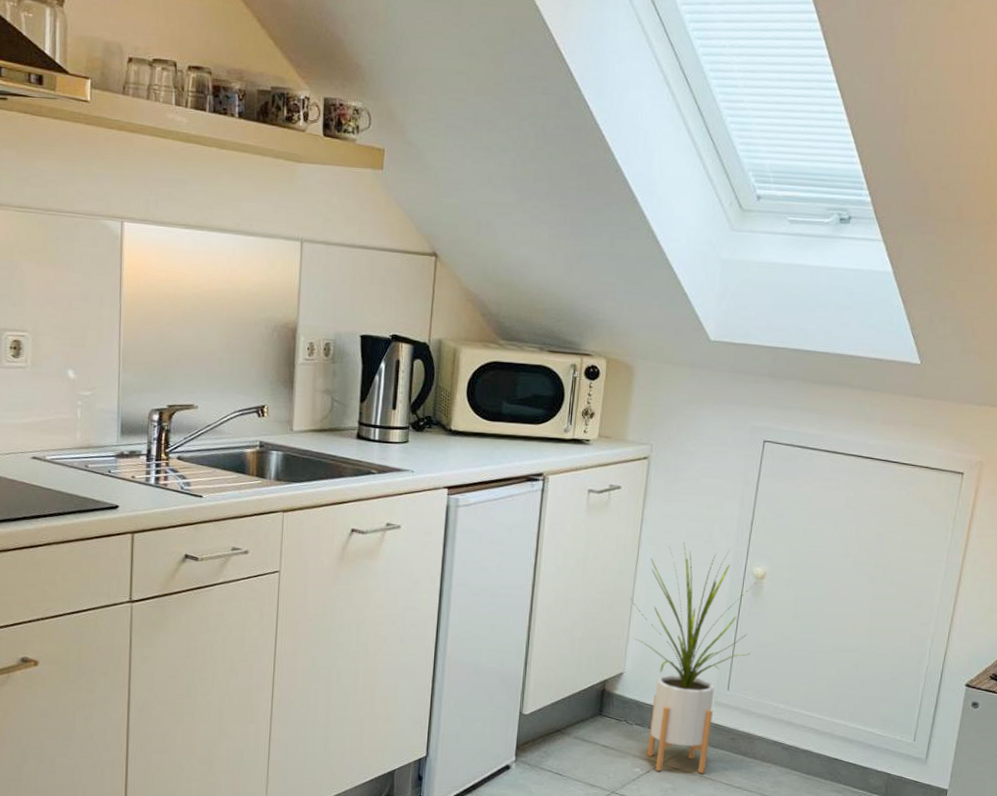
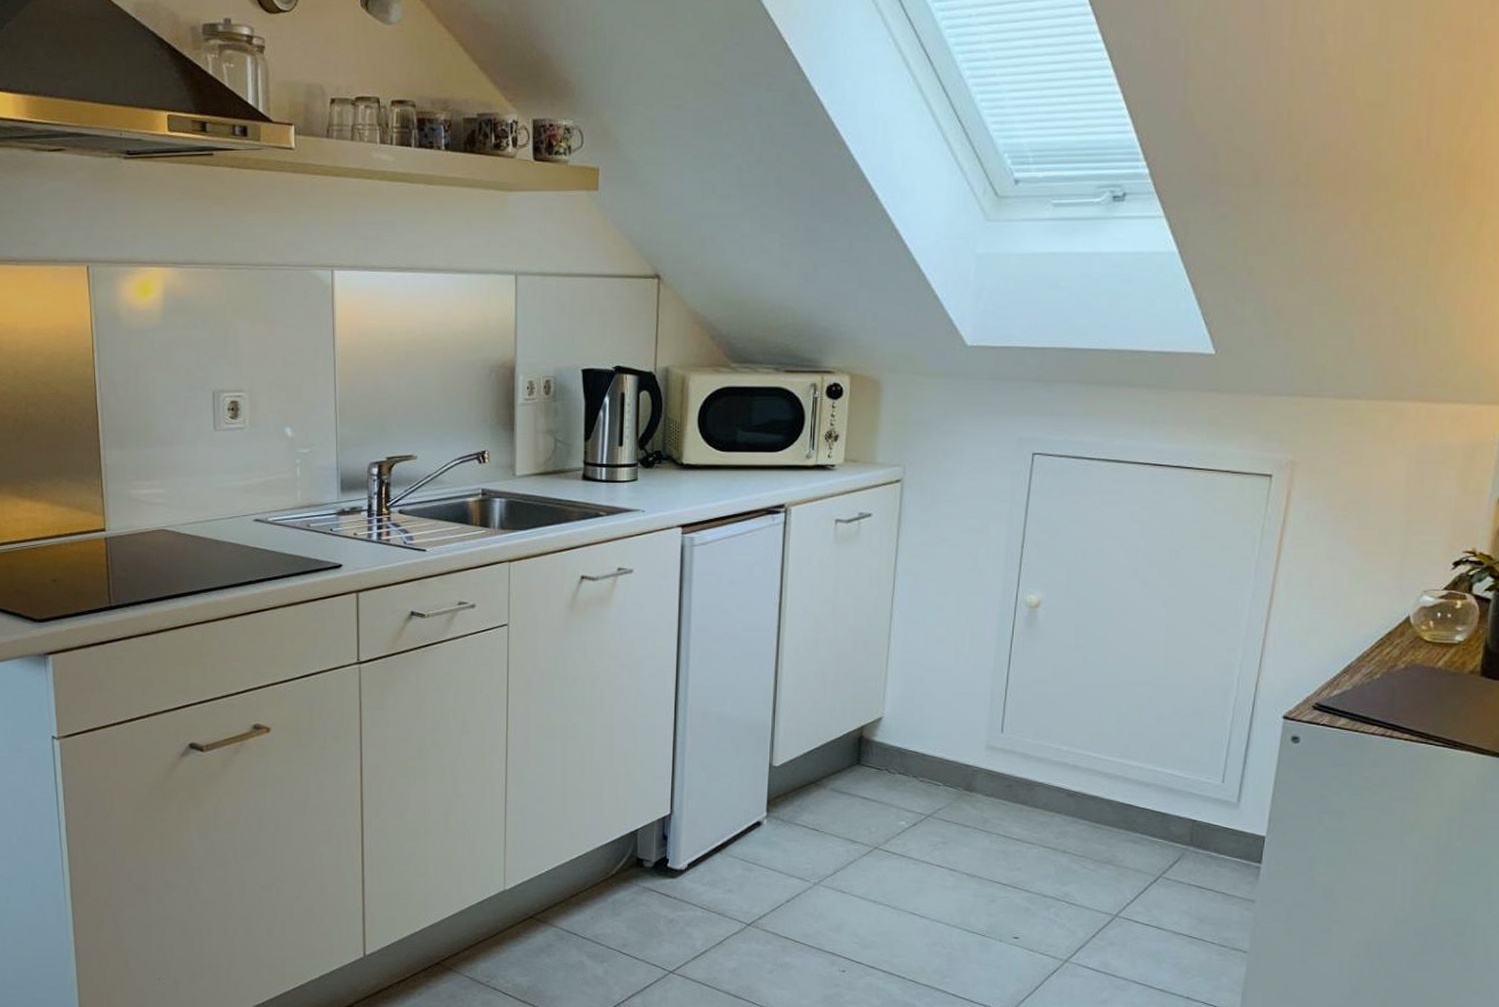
house plant: present [630,542,757,774] -> none [887,571,1031,826]

